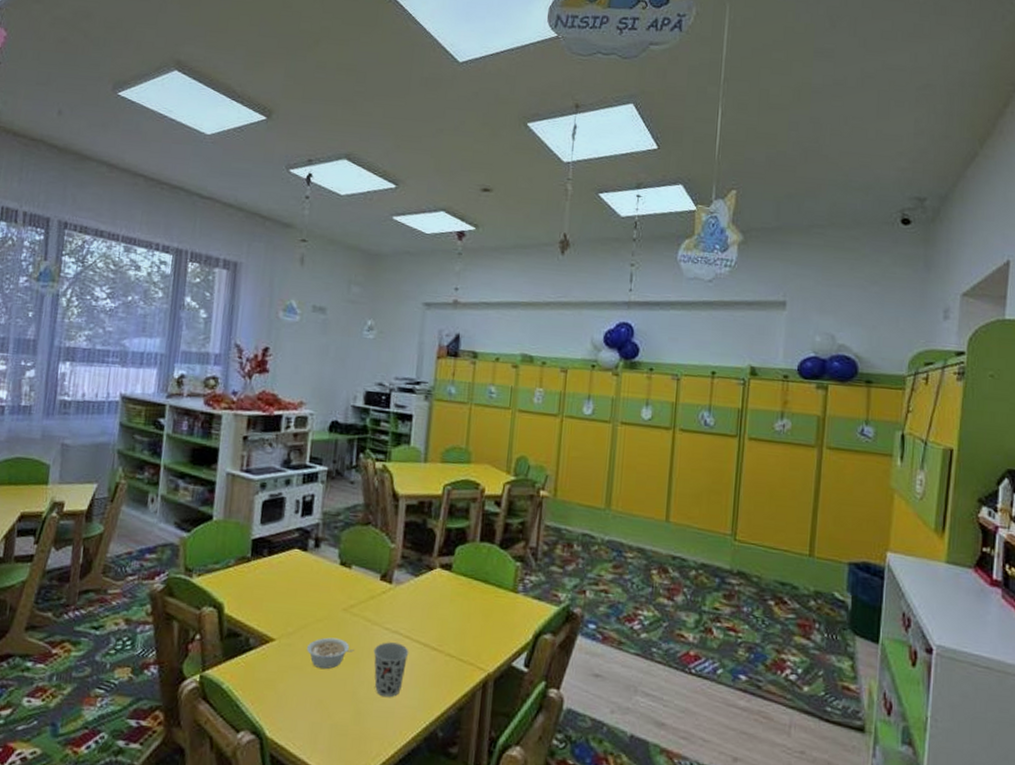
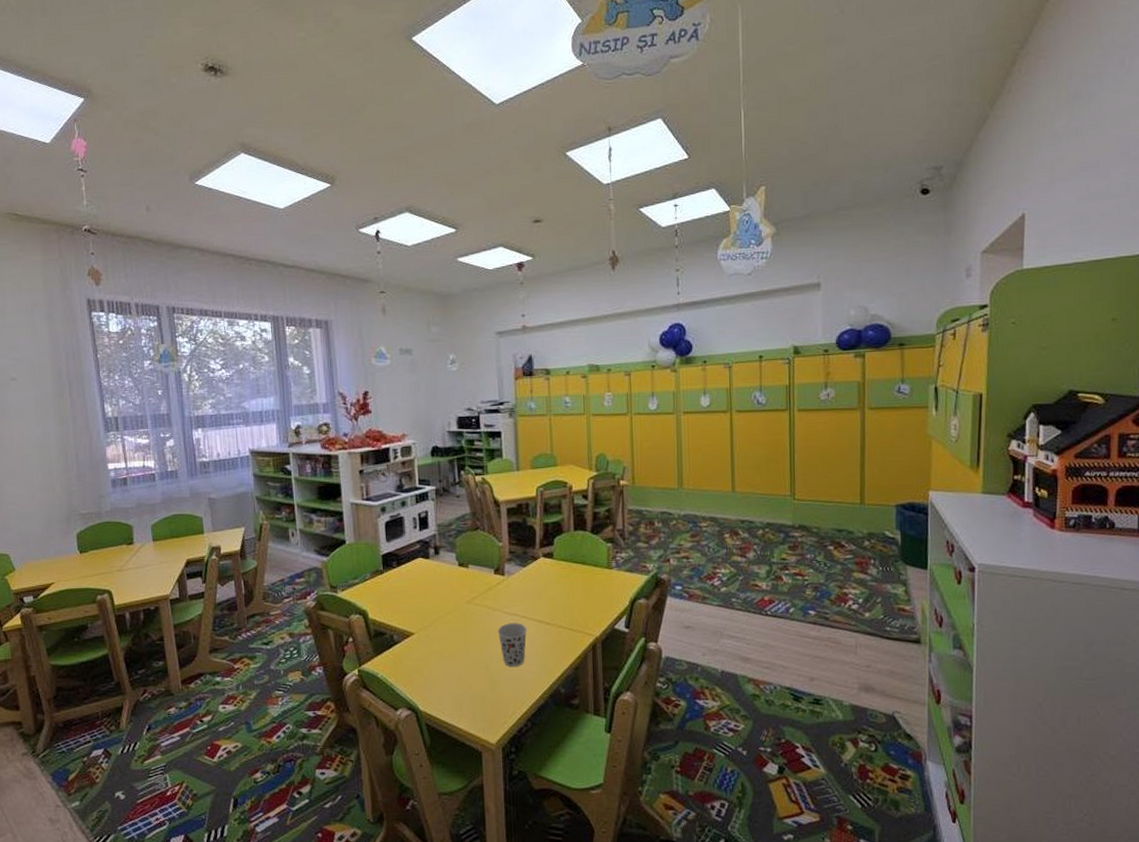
legume: present [306,637,354,669] -> none [441,625,481,651]

